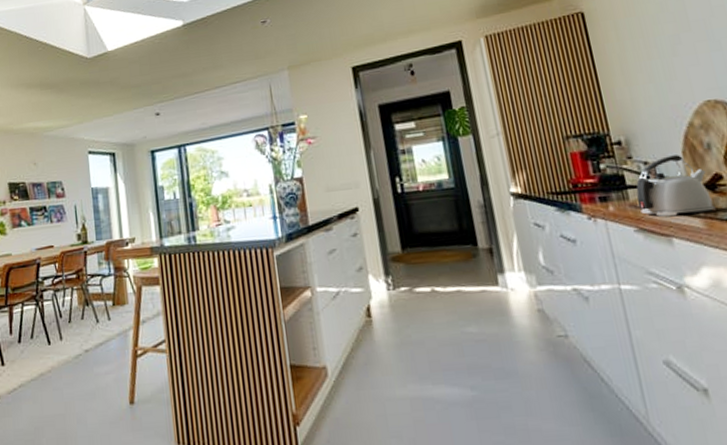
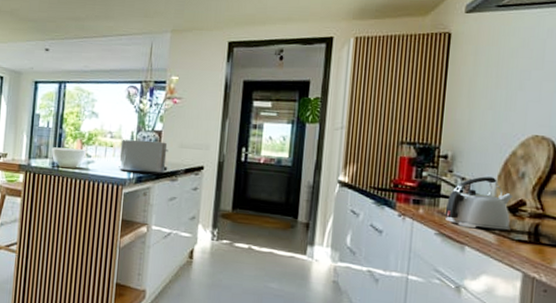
bowl: none [183,215,224,242] -> present [51,147,87,169]
toaster: none [259,189,319,232] -> present [118,138,168,175]

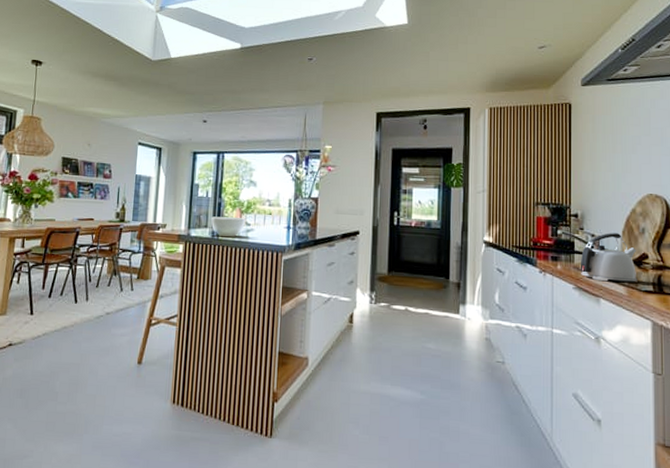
toaster: present [118,138,168,175] -> none [277,206,325,241]

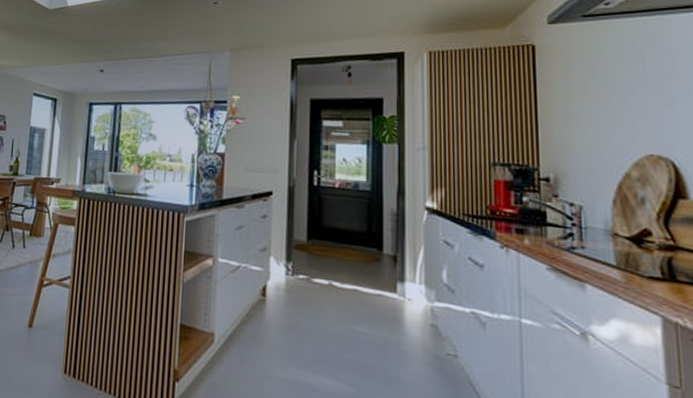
kettle: present [581,233,638,283] -> none [556,202,638,266]

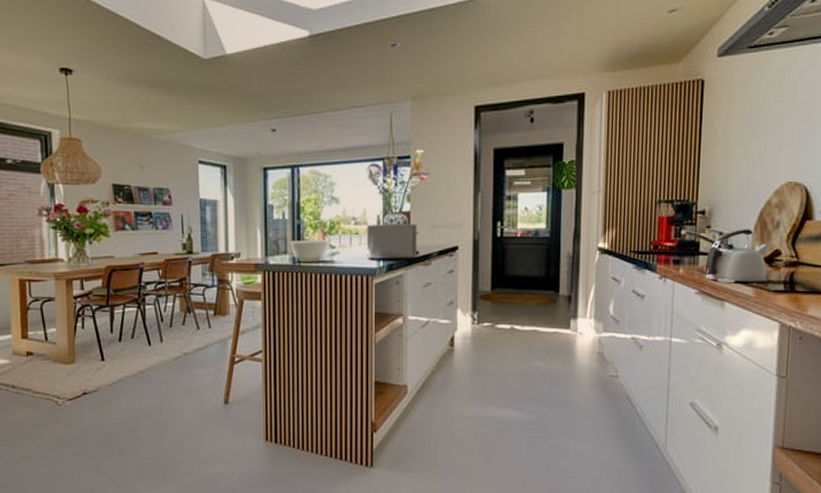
toaster: none [179,162,233,201] -> present [366,223,420,260]
kettle: none [556,202,638,266] -> present [705,229,770,284]

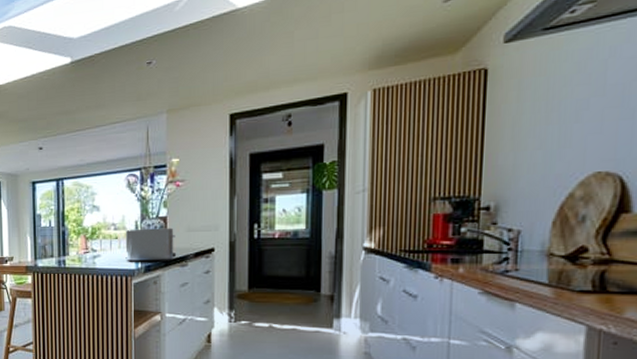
bowl: present [290,240,330,263] -> none [56,245,92,265]
kettle: present [705,229,770,284] -> none [491,225,573,283]

